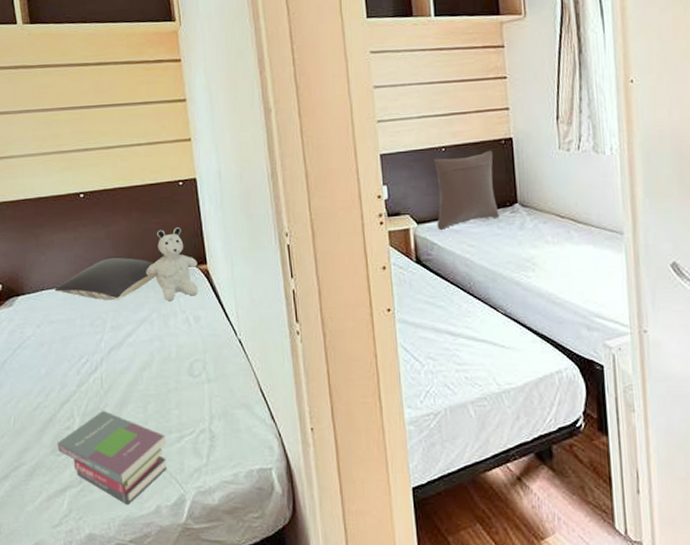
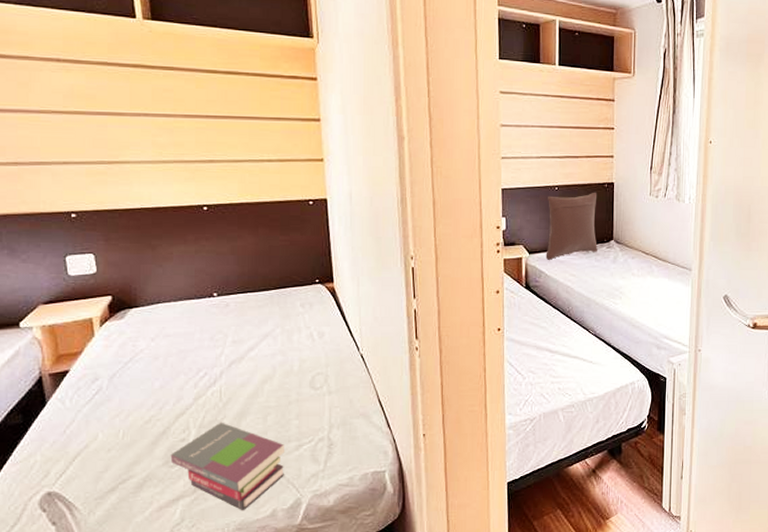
pillow: present [54,256,156,301] -> none [172,272,282,315]
stuffed animal: present [146,227,199,301] -> none [271,246,324,317]

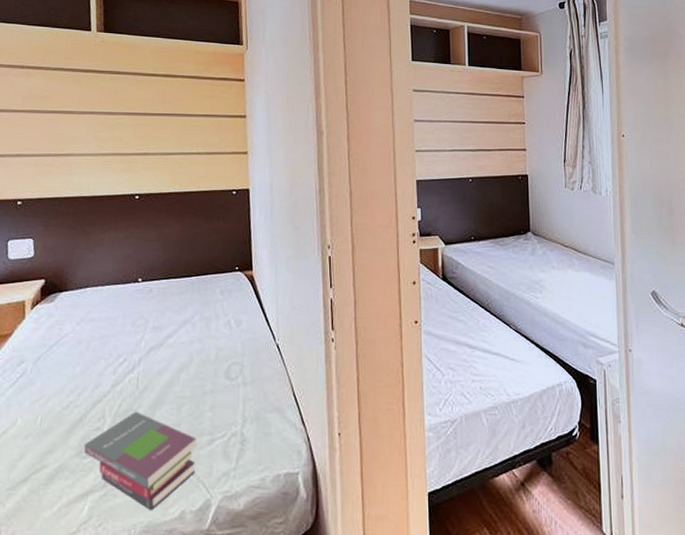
pillow: present [545,192,598,260] -> none [462,184,514,251]

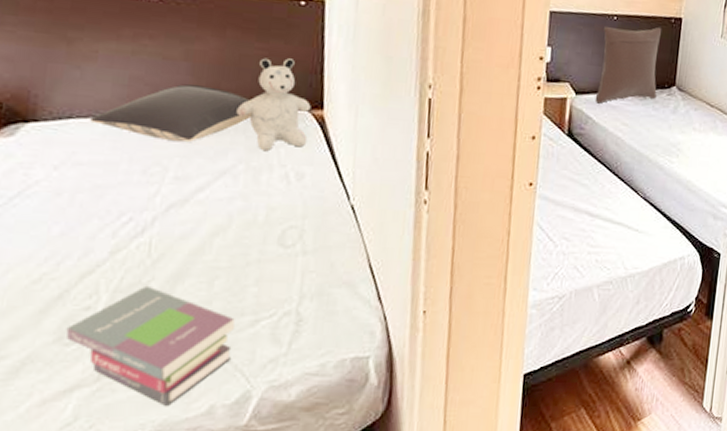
pillow: none [99,258,203,301] -> present [89,84,251,143]
stuffed animal: none [193,234,244,304] -> present [236,58,311,150]
pillow: none [462,184,514,251] -> present [595,26,662,104]

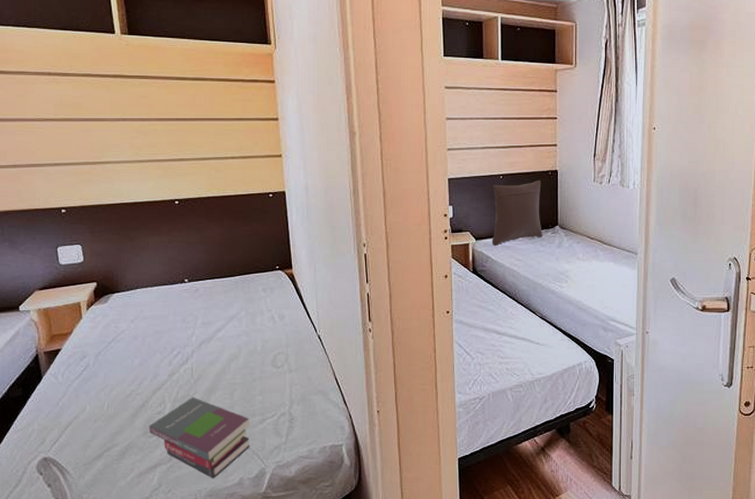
pillow: present [89,84,251,143] -> none [148,260,245,299]
stuffed animal: present [236,58,311,150] -> none [236,235,284,300]

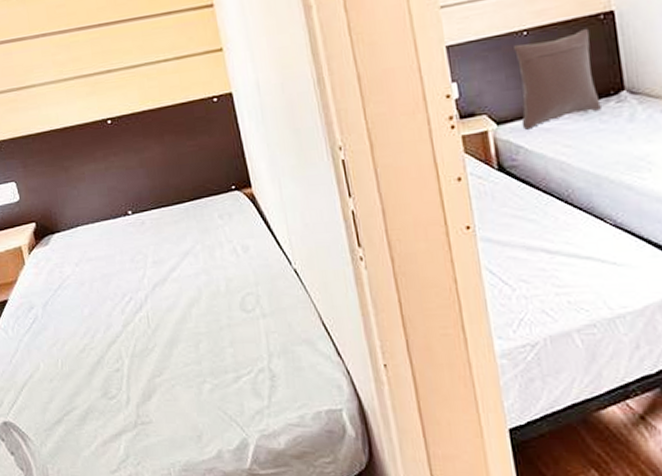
books: present [148,397,250,478] -> none [107,350,225,449]

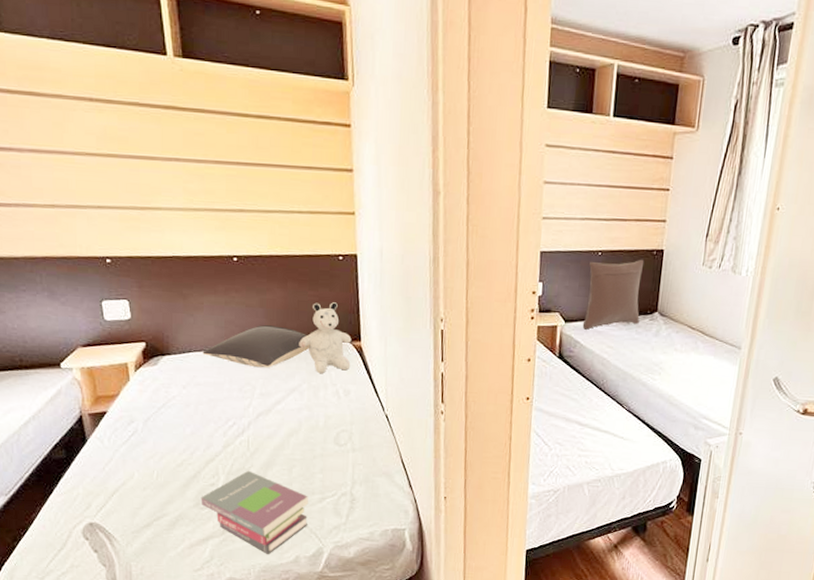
pillow: none [90,185,197,234] -> present [202,325,309,368]
books: none [107,350,225,449] -> present [200,470,308,554]
stuffed animal: none [185,149,245,230] -> present [299,302,352,373]

